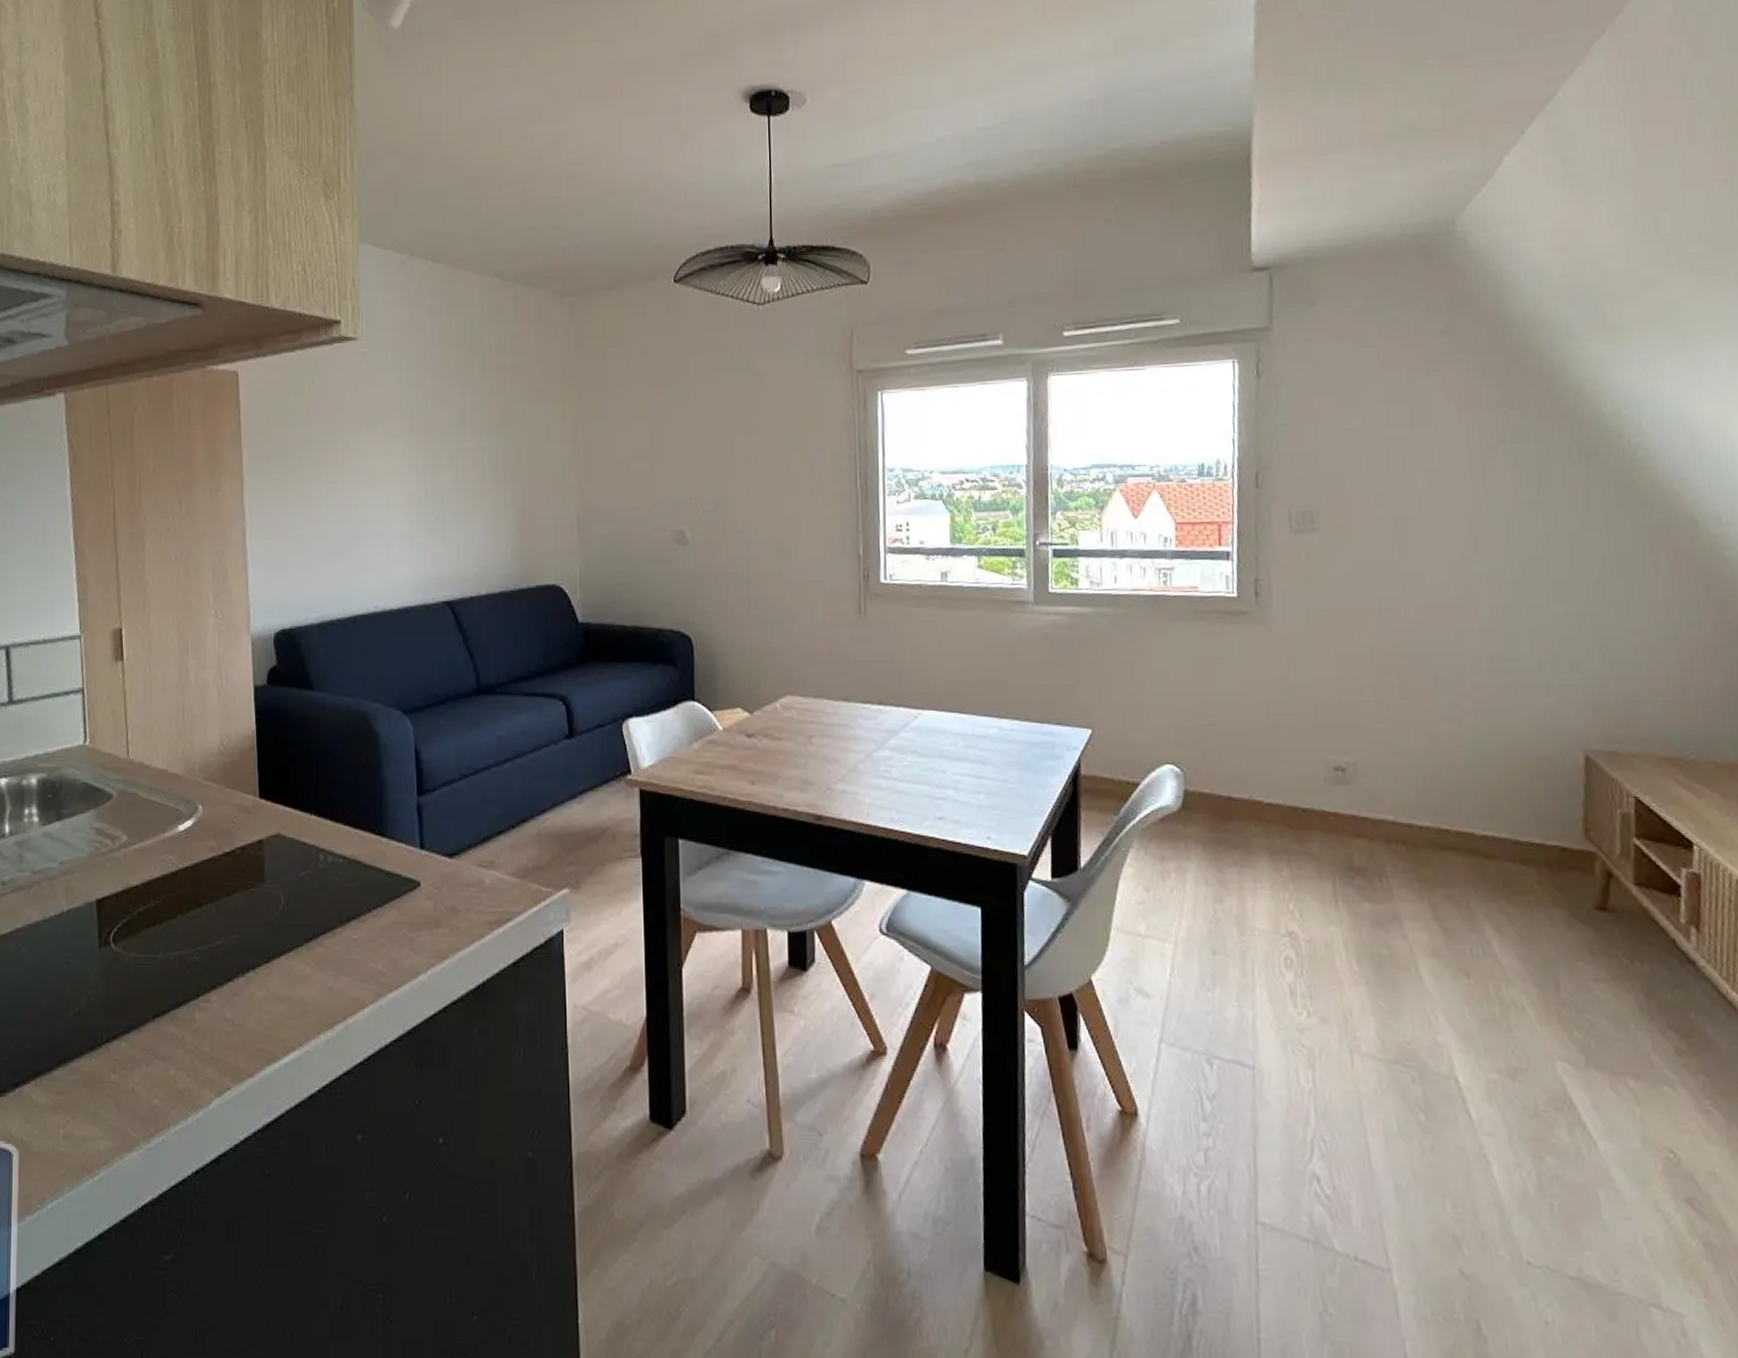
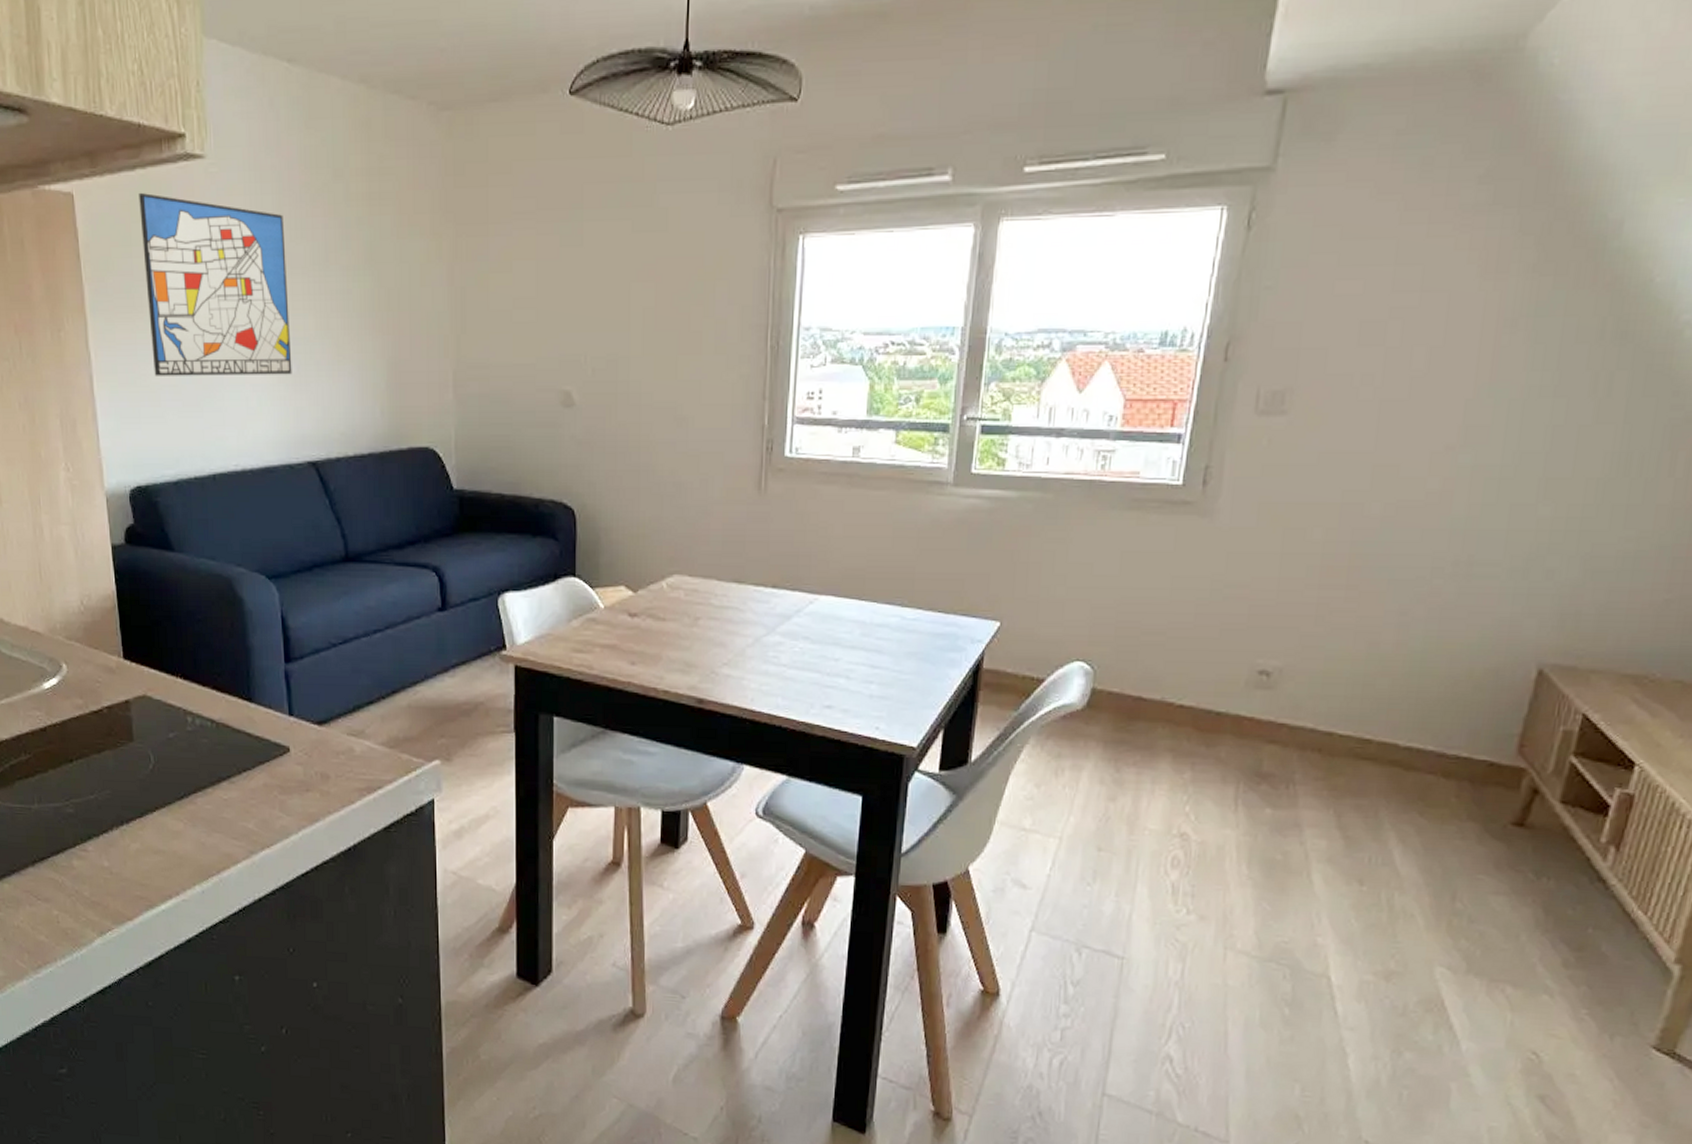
wall art: none [297,369,431,528] -> present [139,192,292,376]

